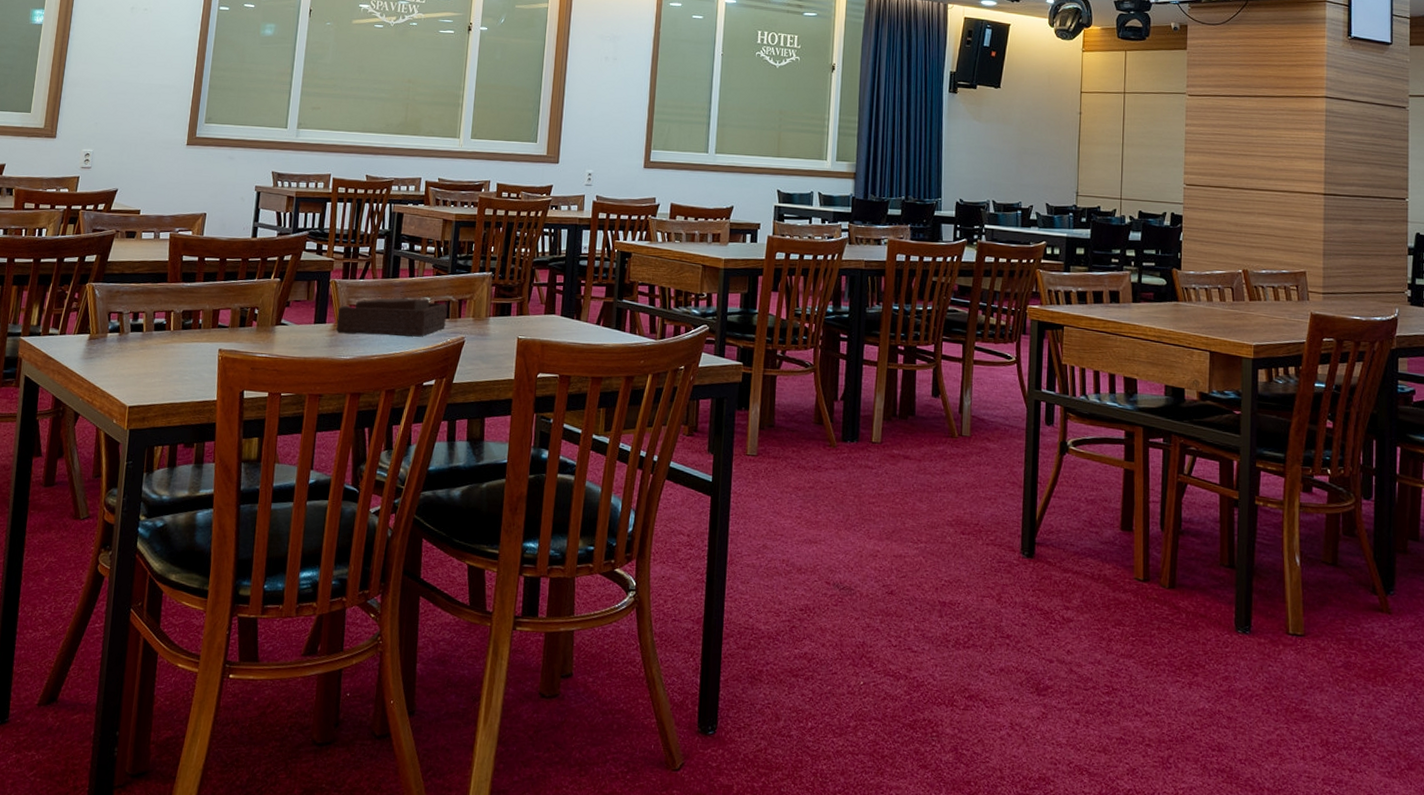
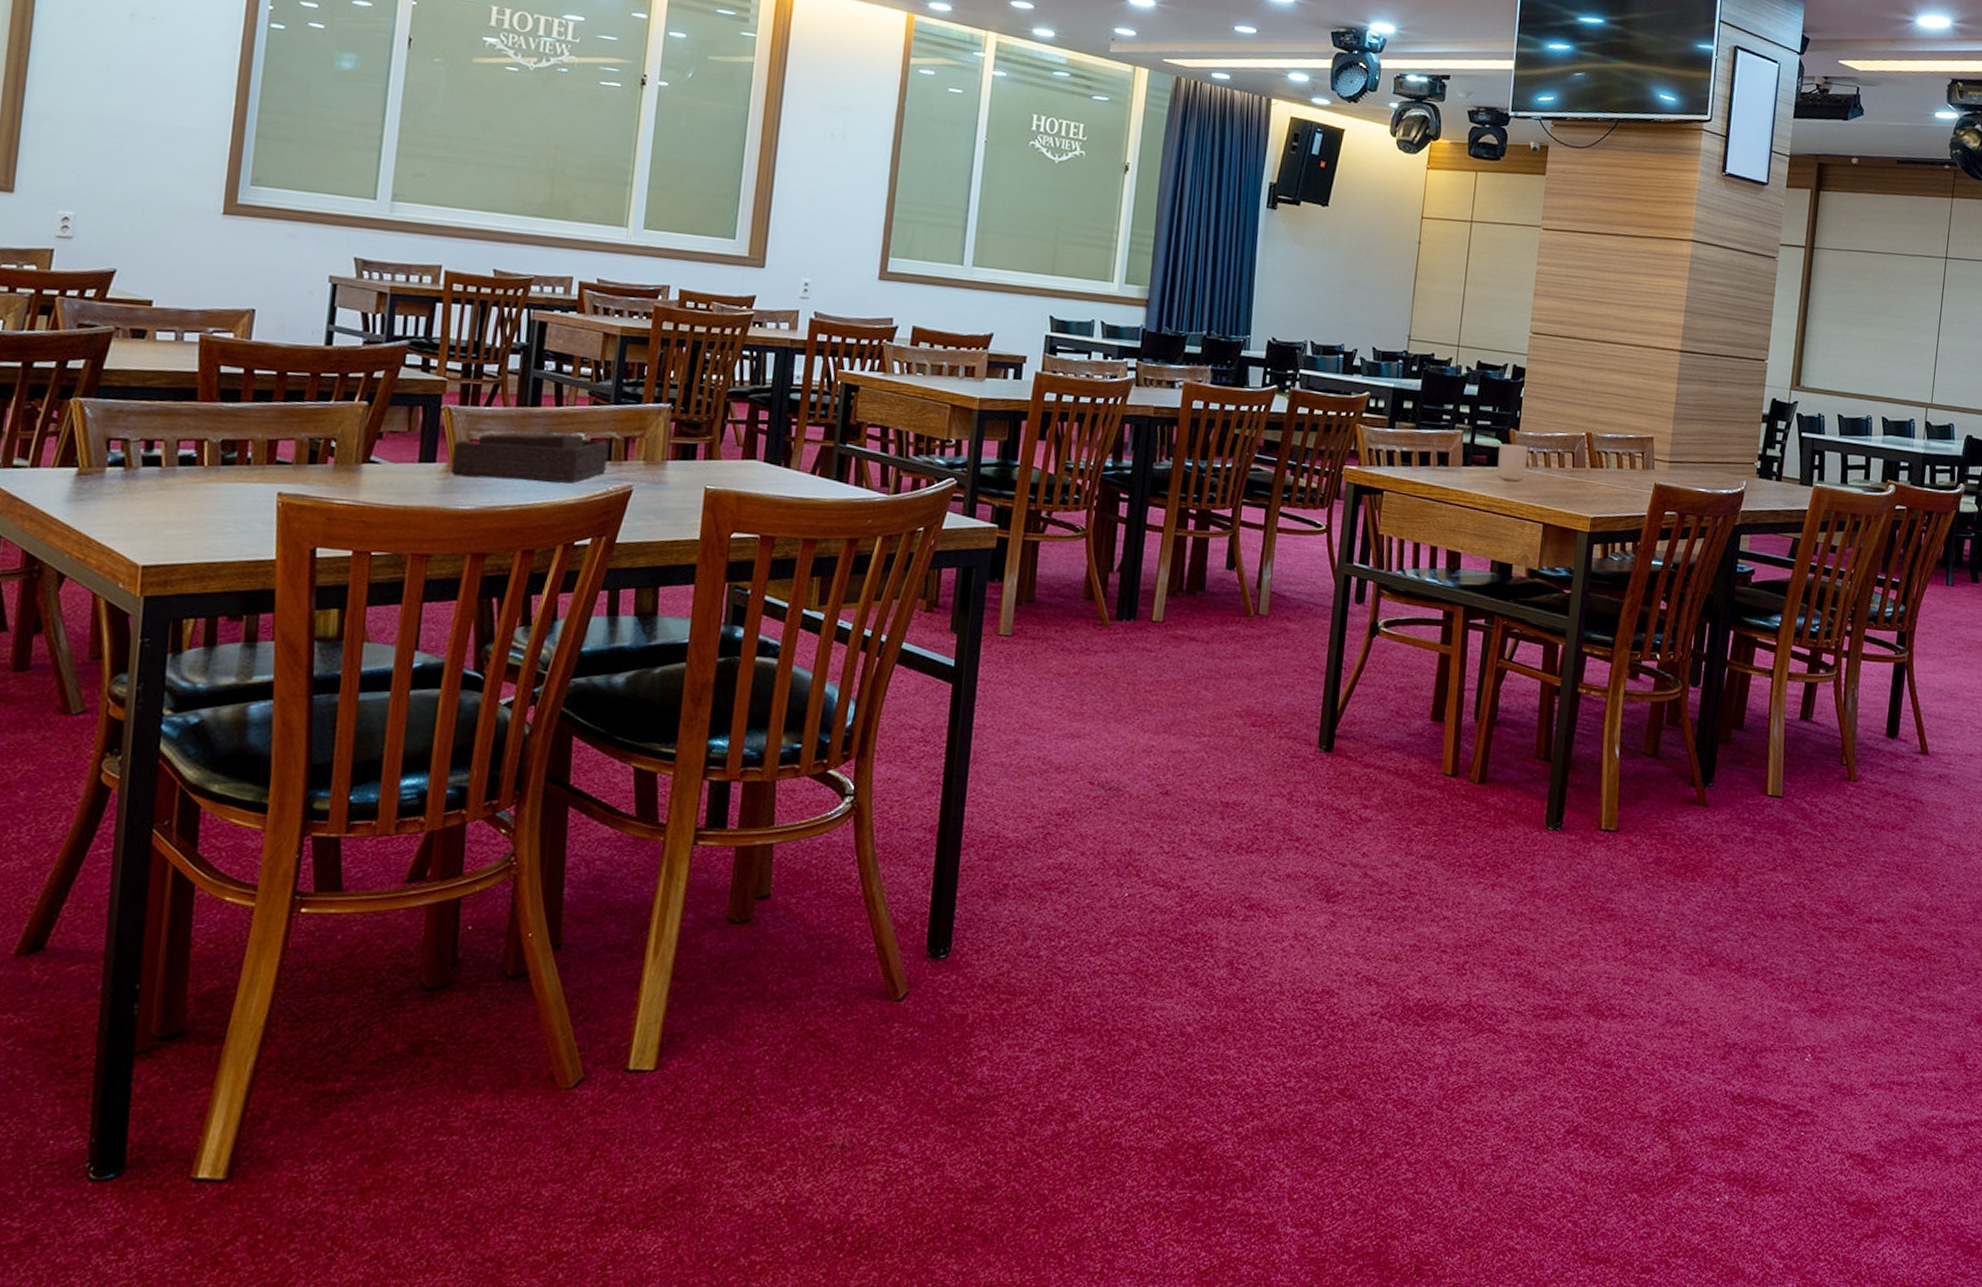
cup: none [1164,281,1191,316] -> present [1497,443,1528,483]

